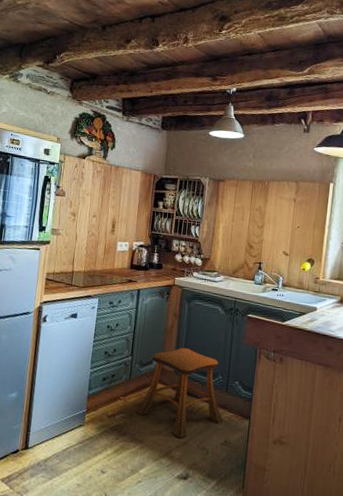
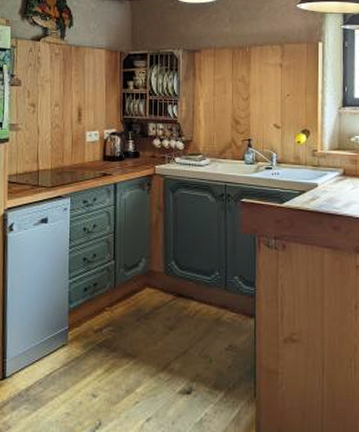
stool: present [136,347,223,438] -> none [125,244,225,347]

